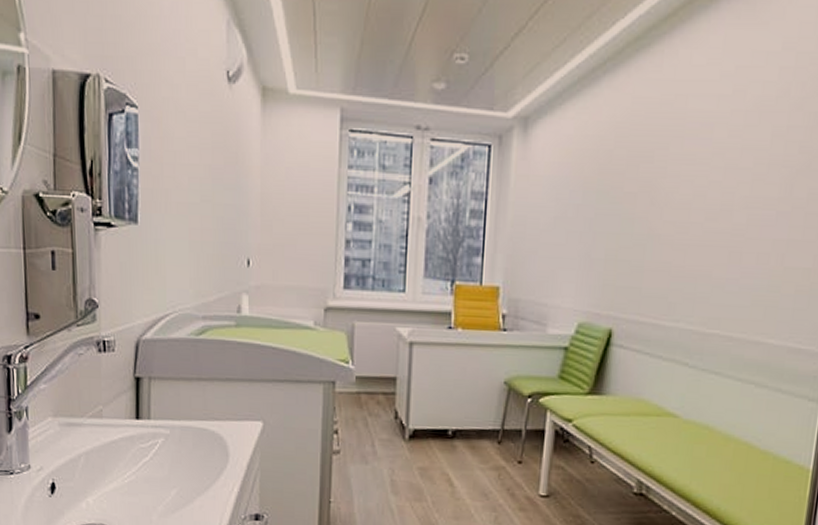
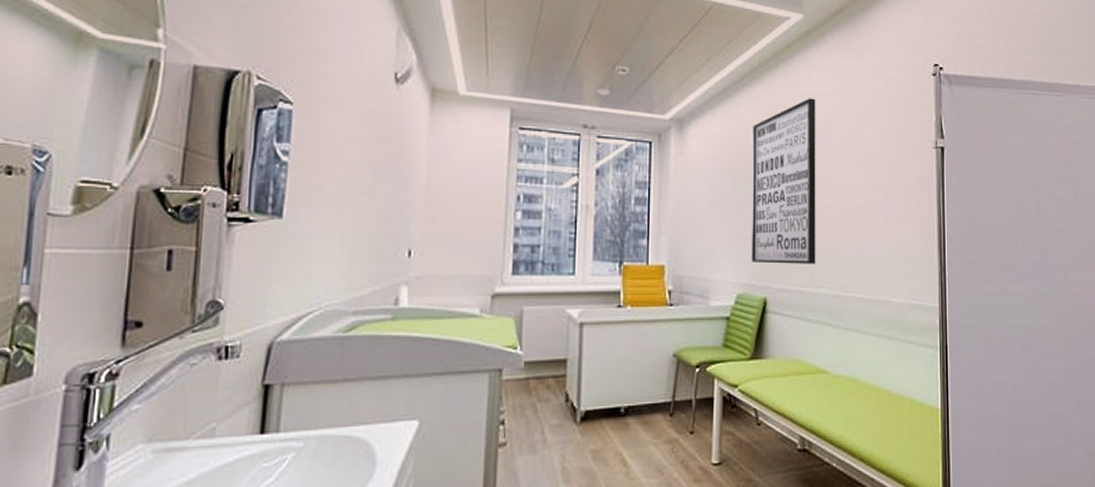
wall art: none [597,86,697,294] -> present [751,98,816,264]

